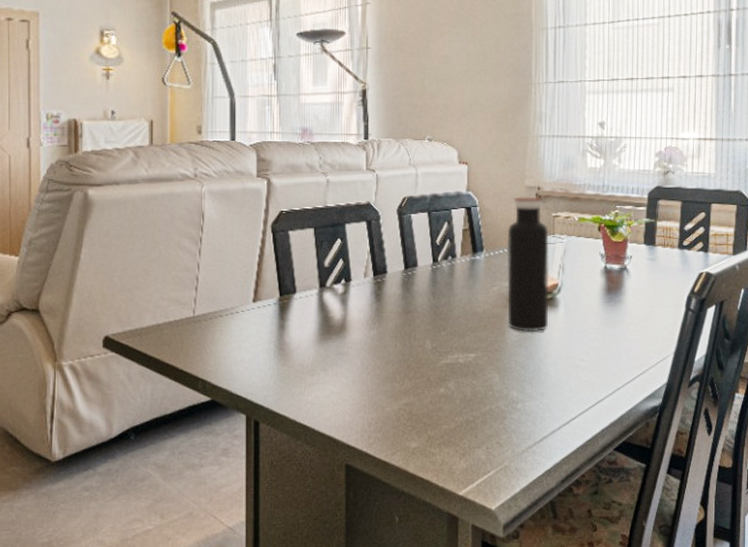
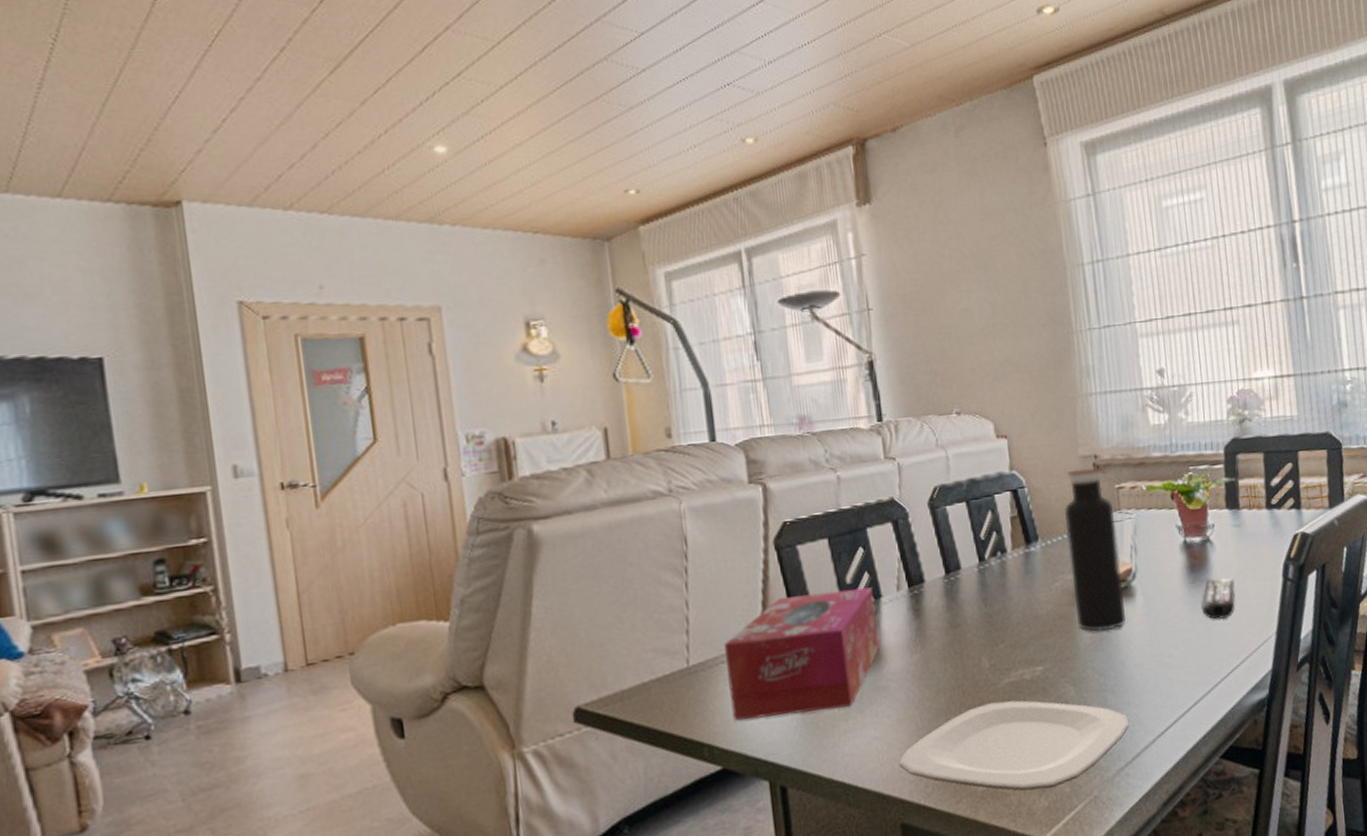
tissue box: none [224,271,345,366] -> present [724,587,880,721]
plate: none [350,378,541,454] -> present [899,700,1130,791]
remote control: none [613,301,643,335] -> present [1201,578,1235,620]

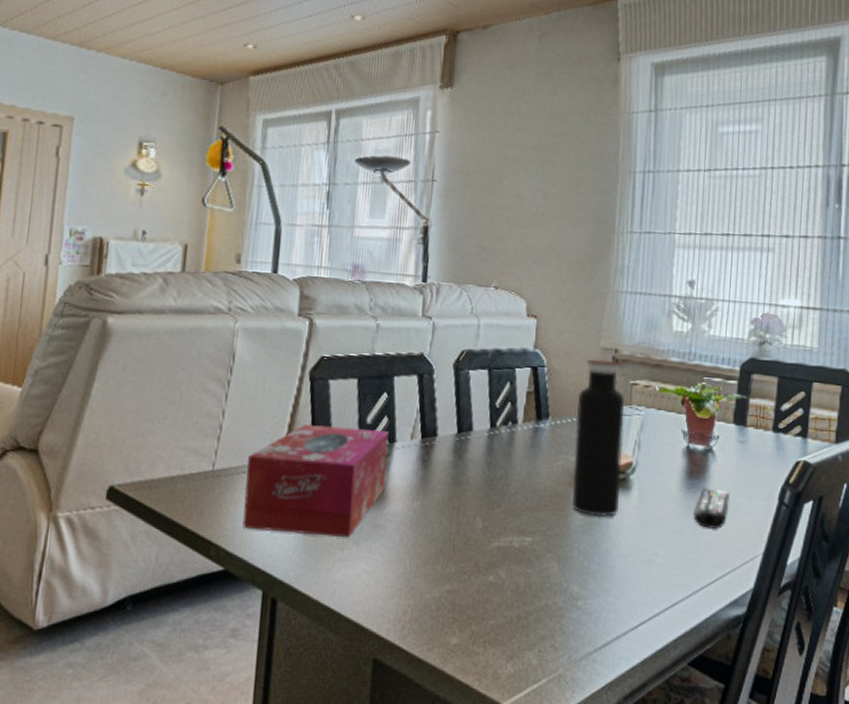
plate: present [899,700,1130,791] -> none [382,562,605,656]

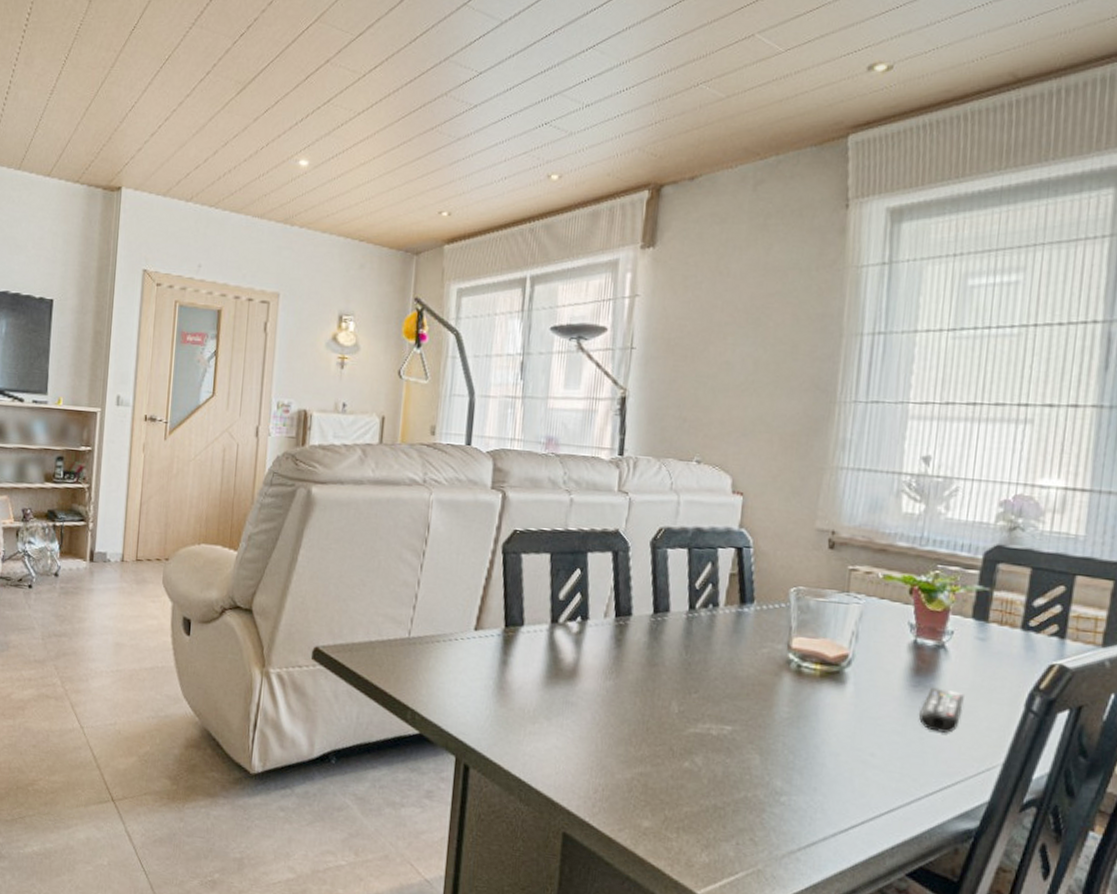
tissue box: present [242,425,389,537] -> none [437,598,581,712]
water bottle: present [571,359,626,518] -> none [776,540,843,711]

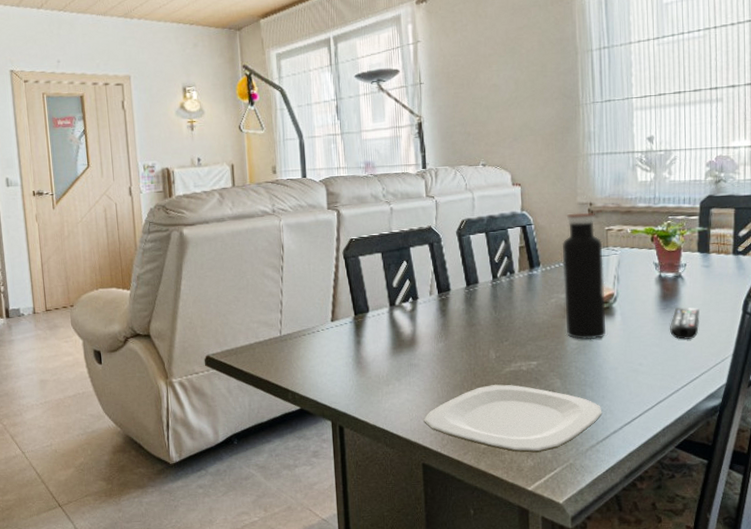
plate: none [572,746,811,847] -> present [424,384,603,453]
water bottle: none [776,540,843,711] -> present [562,212,605,340]

